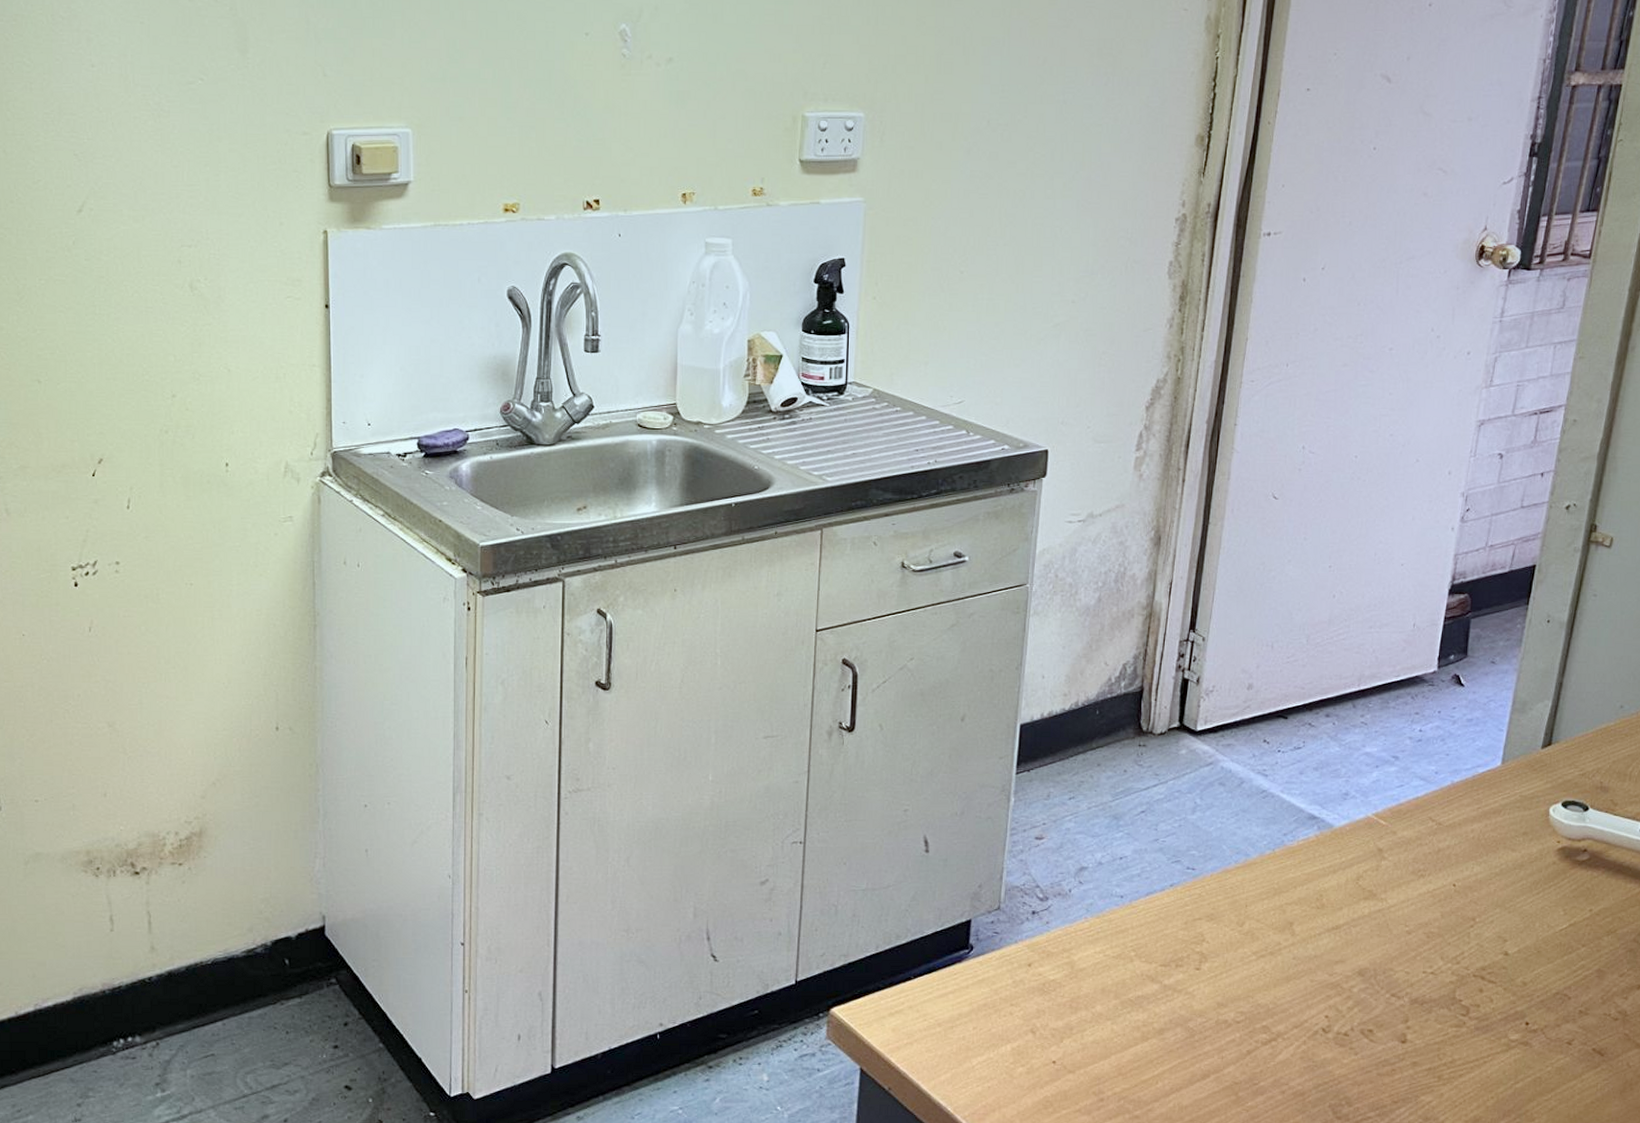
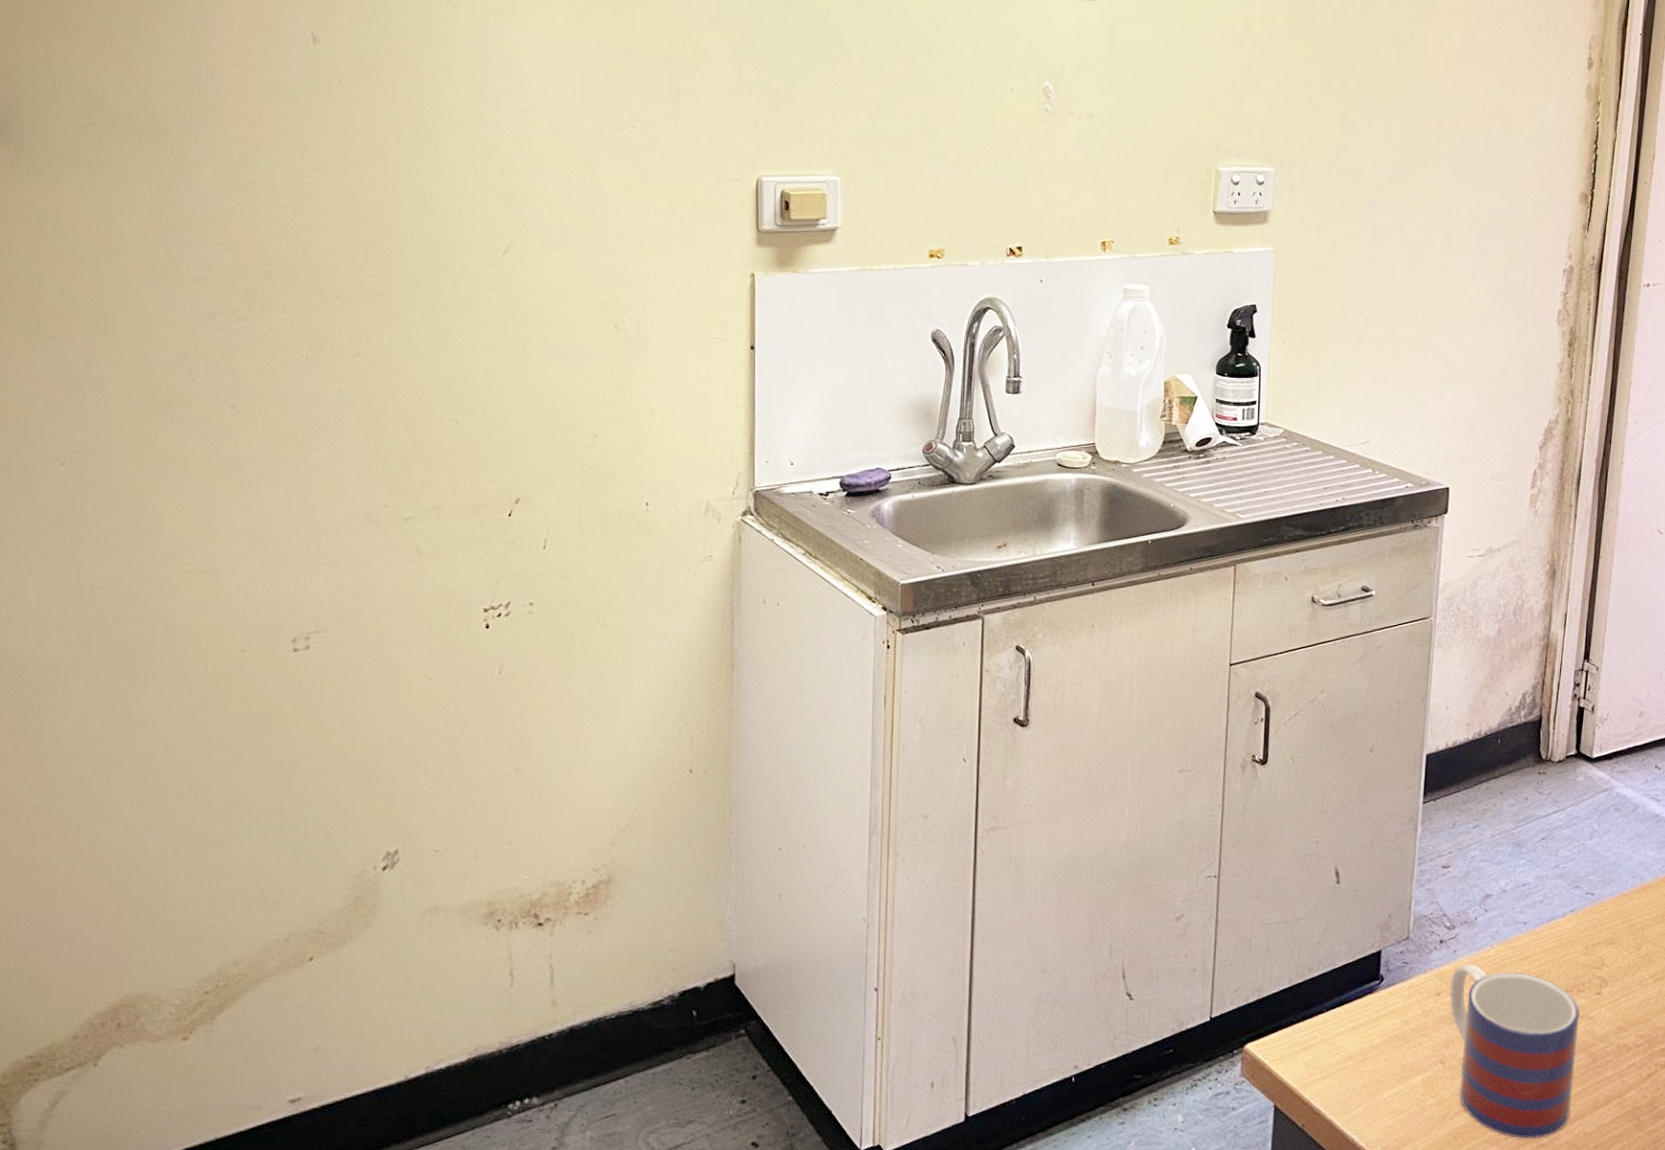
mug: none [1041,936,1177,1111] -> present [1449,964,1579,1140]

